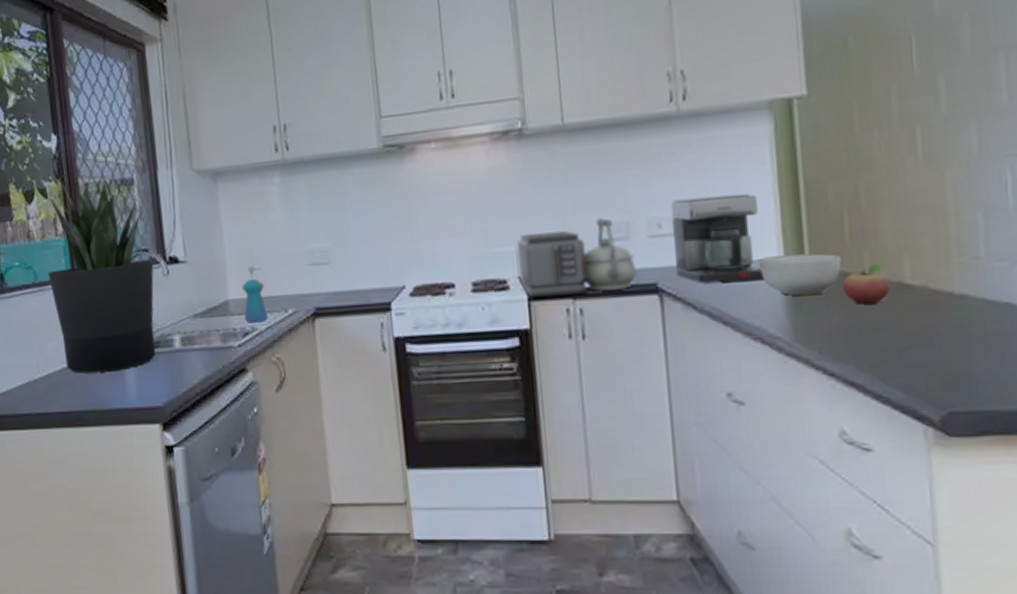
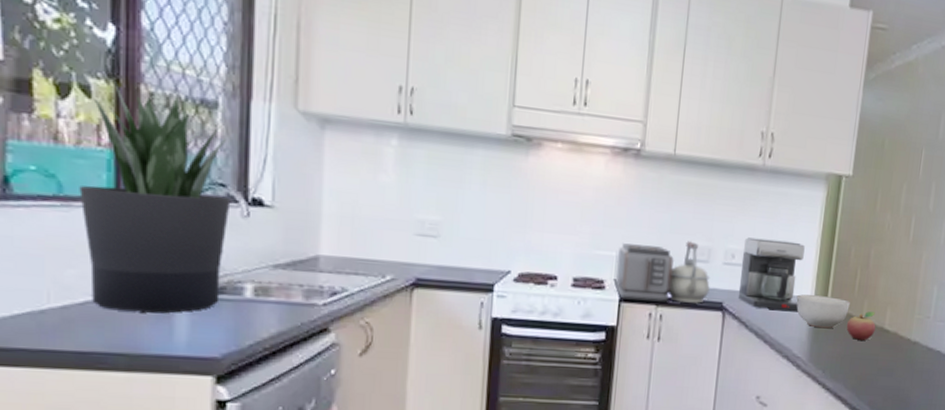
soap dispenser: present [242,265,269,325] -> none [335,224,364,286]

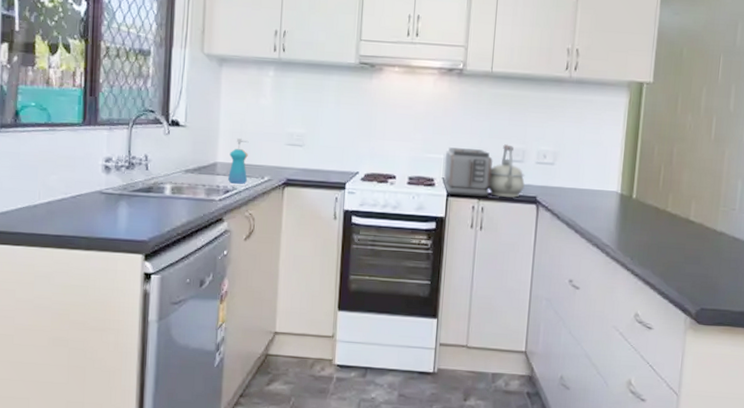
planter: present [79,78,231,313] -> none [61,38,158,207]
soap dispenser: none [335,224,364,286] -> present [228,137,249,185]
coffee maker: present [738,237,805,311] -> none [550,140,610,204]
bowl: present [796,294,850,329] -> none [604,189,655,220]
fruit: present [847,311,876,341] -> none [653,204,681,231]

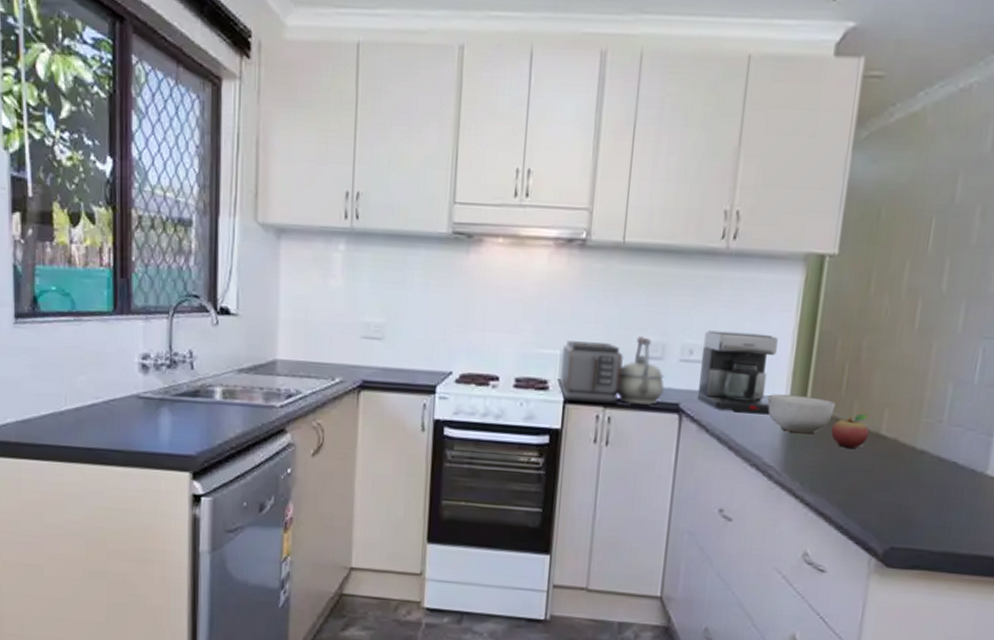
soap dispenser: present [228,137,249,185] -> none [291,328,315,388]
coffee maker: none [550,140,610,204] -> present [696,330,778,413]
bowl: none [604,189,655,220] -> present [767,394,836,434]
fruit: none [653,204,681,231] -> present [831,414,870,448]

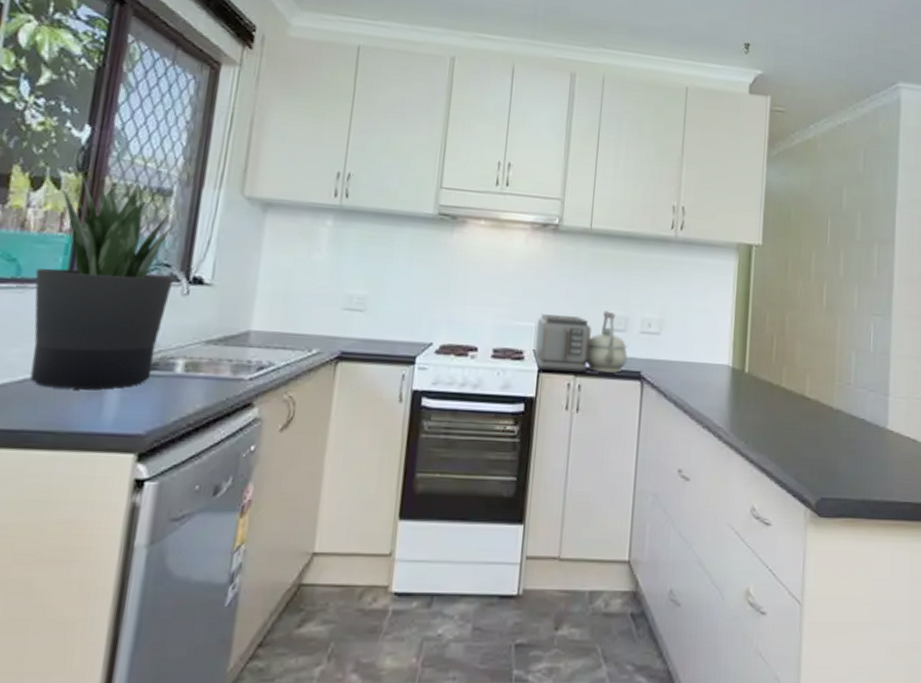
planter: none [87,205,203,414] -> present [30,171,176,390]
coffee maker: present [696,330,778,413] -> none [655,306,720,379]
bowl: present [767,394,836,434] -> none [714,362,768,397]
fruit: present [831,414,870,448] -> none [767,379,796,409]

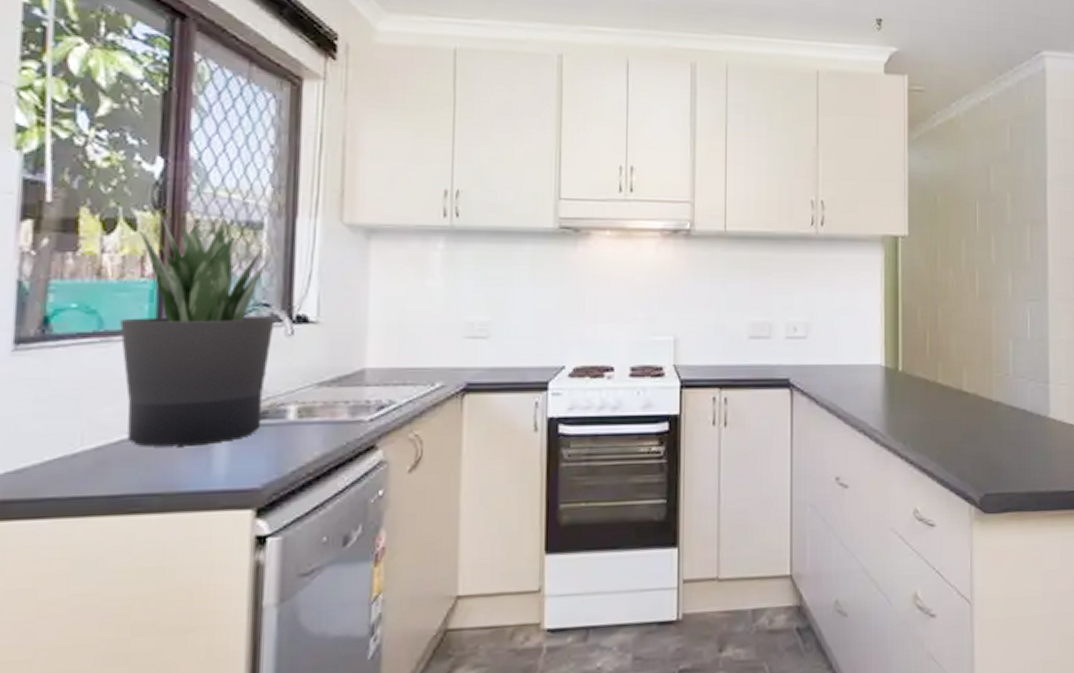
toaster: present [534,314,593,373] -> none [675,326,735,386]
kettle: present [586,311,628,373] -> none [730,318,774,383]

